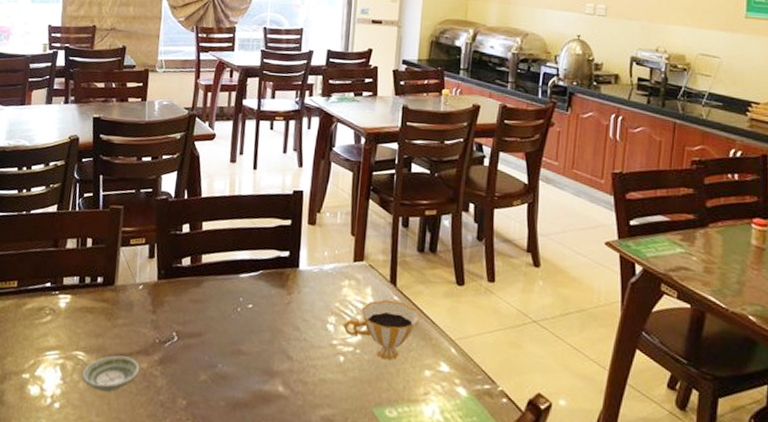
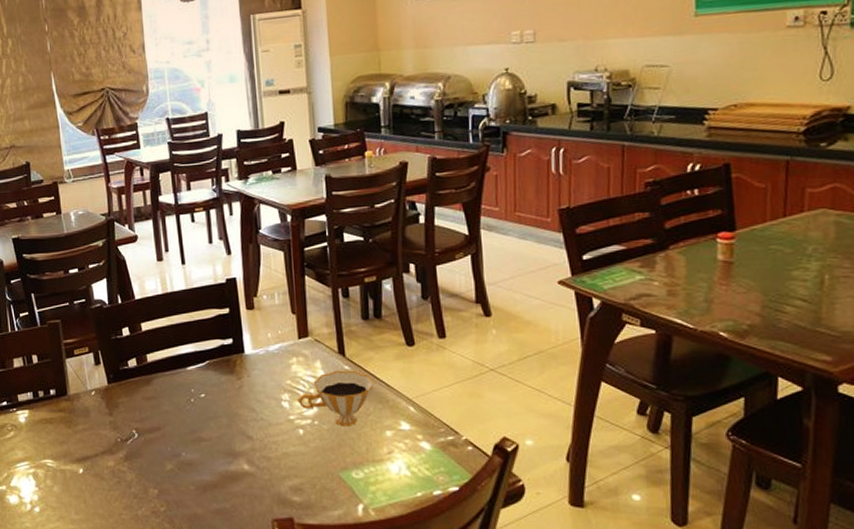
saucer: present [81,355,140,392] -> none [54,458,108,492]

